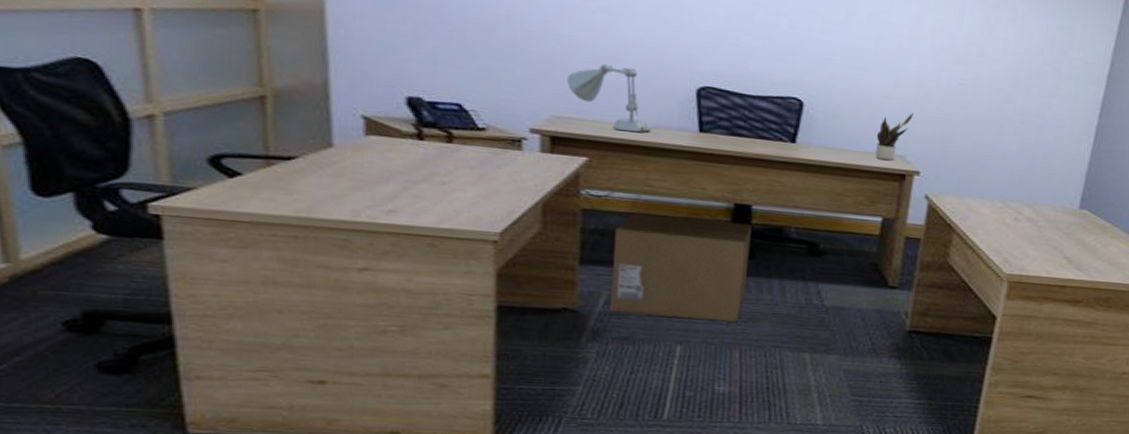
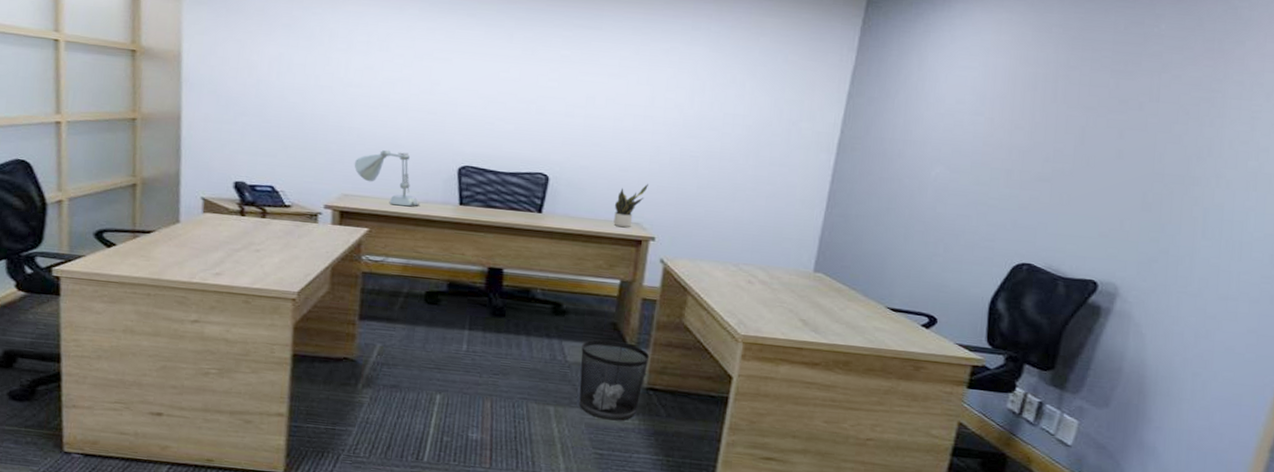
box: present [610,211,752,322] -> none [382,274,503,375]
waste bin: none [837,281,913,366] -> present [579,339,650,421]

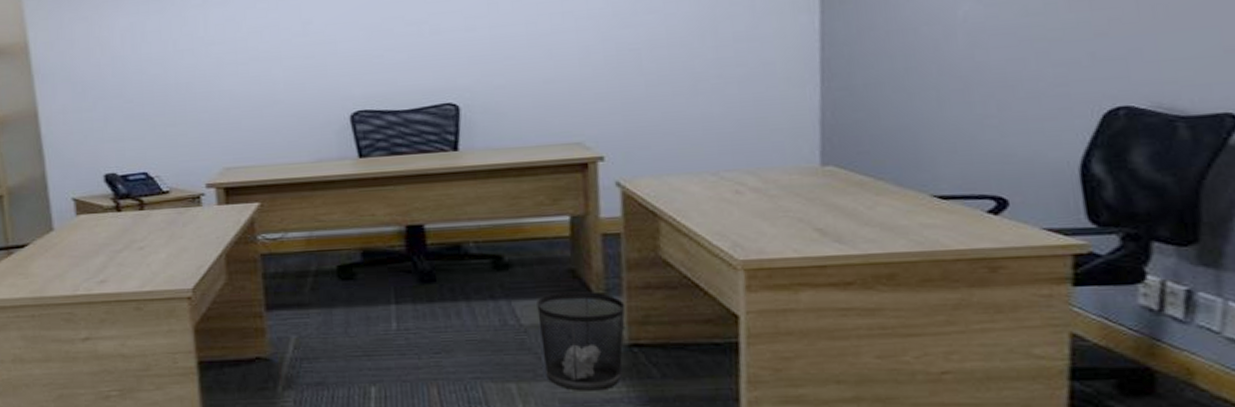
desk lamp: present [354,149,419,207] -> none [231,108,313,171]
potted plant: present [613,183,648,228] -> none [545,92,583,152]

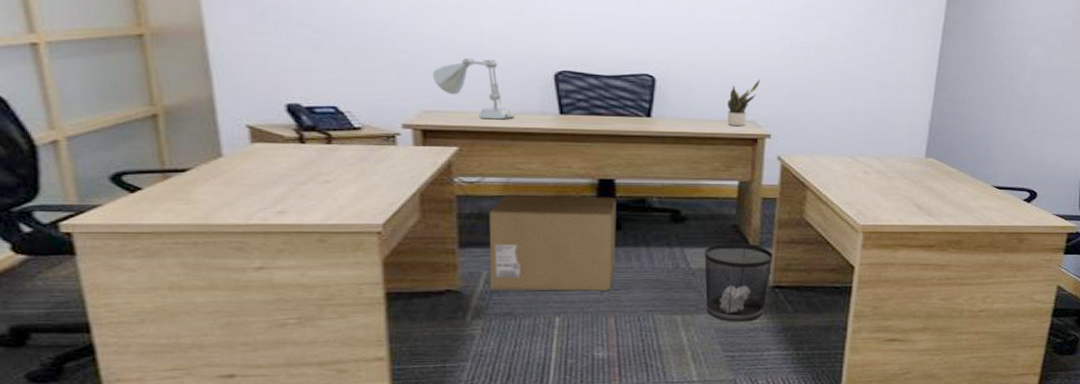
desk lamp: none [231,108,313,171] -> present [432,57,514,120]
box: none [294,244,433,357] -> present [489,194,617,291]
potted plant: none [545,92,583,152] -> present [726,79,760,127]

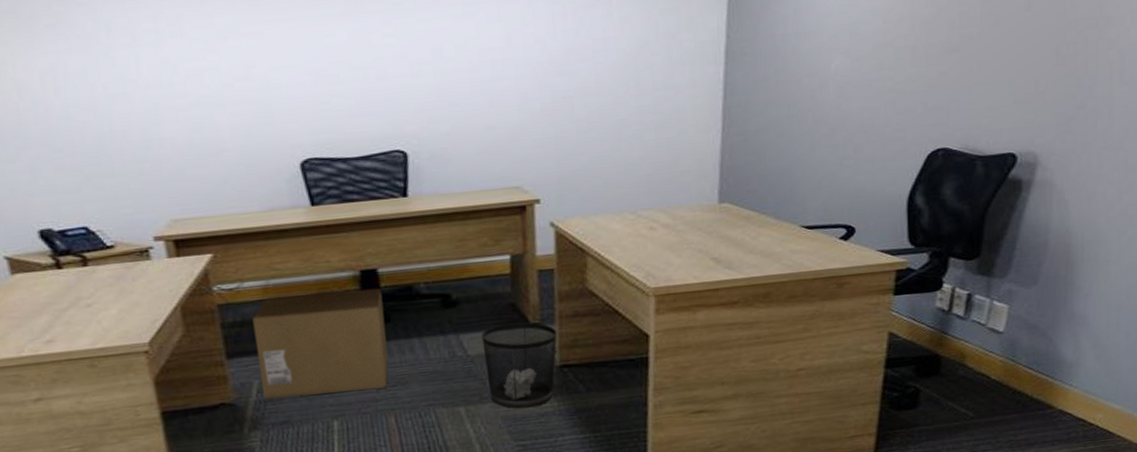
desk lamp: present [432,57,514,120] -> none [176,156,265,221]
potted plant: present [726,79,760,127] -> none [487,138,522,196]

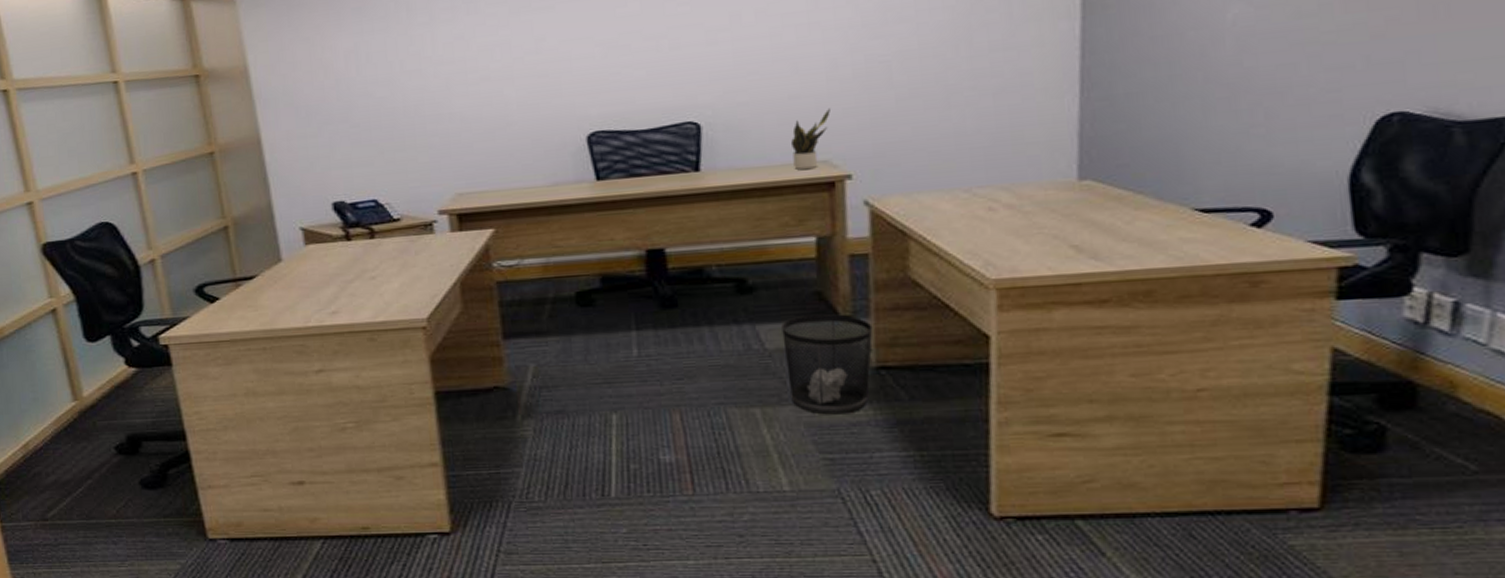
box: present [252,287,389,400] -> none [531,269,675,386]
potted plant: none [487,138,522,196] -> present [790,107,831,170]

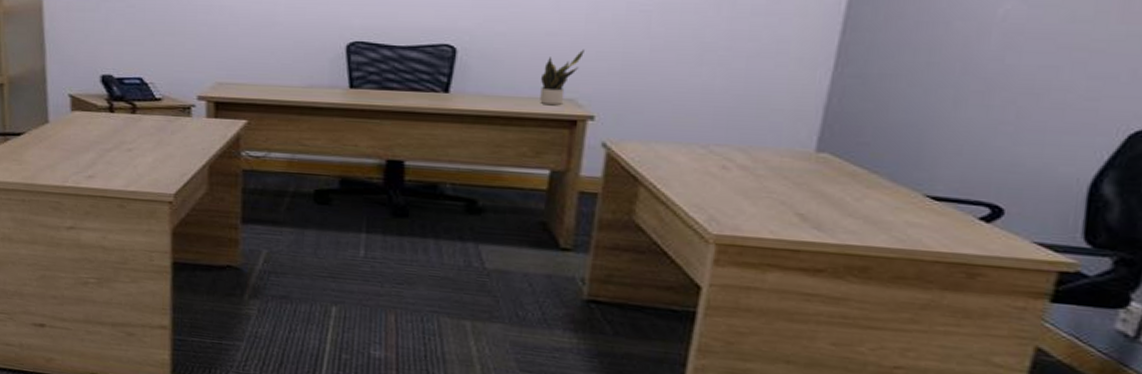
waste bin: present [781,313,873,415] -> none [501,242,590,339]

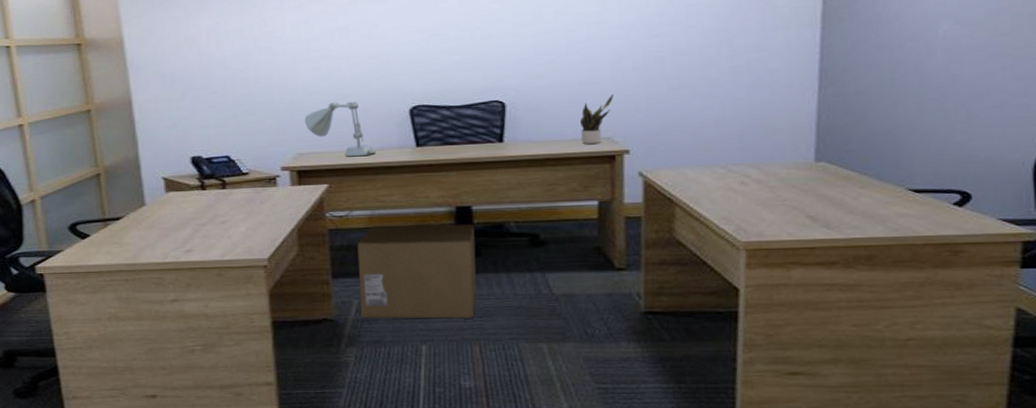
desk lamp: none [227,28,303,94] -> present [304,101,375,157]
box: none [269,171,405,284] -> present [357,223,477,319]

